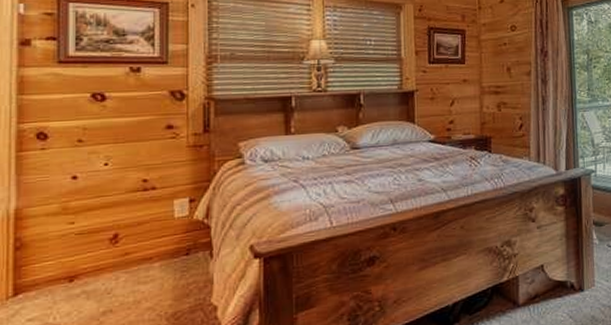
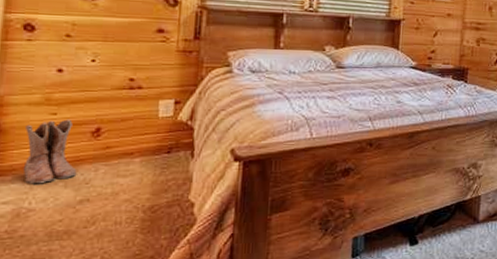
boots: none [45,227,98,299] -> present [22,119,77,184]

